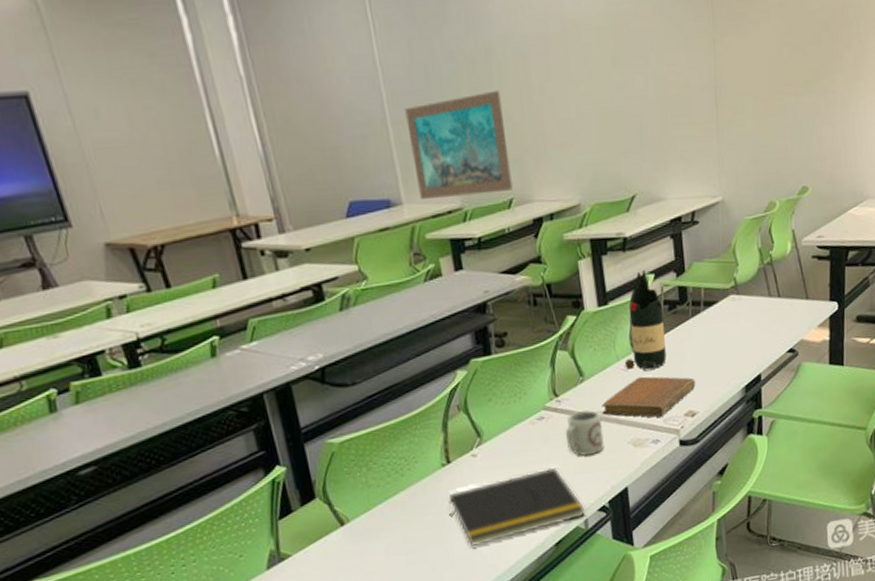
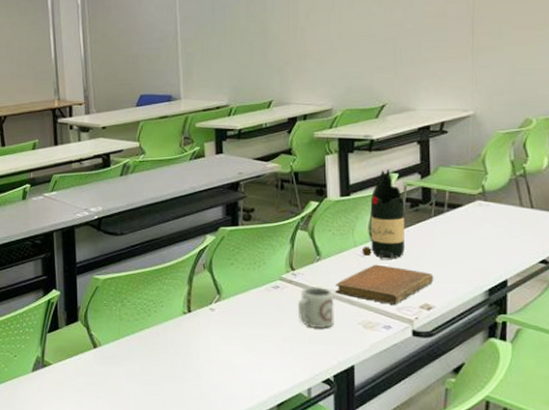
wall art: present [405,90,513,200] -> none [193,17,273,97]
notepad: present [449,467,586,546] -> none [184,332,310,390]

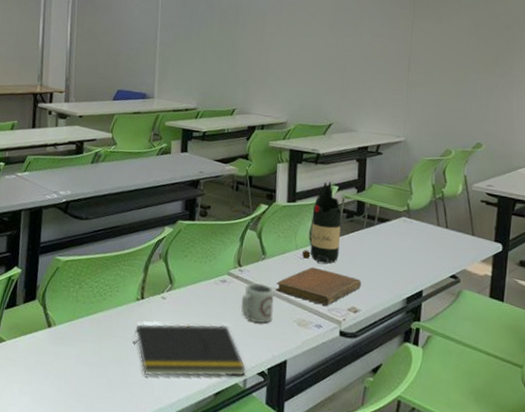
notepad: none [184,332,310,390] -> present [133,323,247,377]

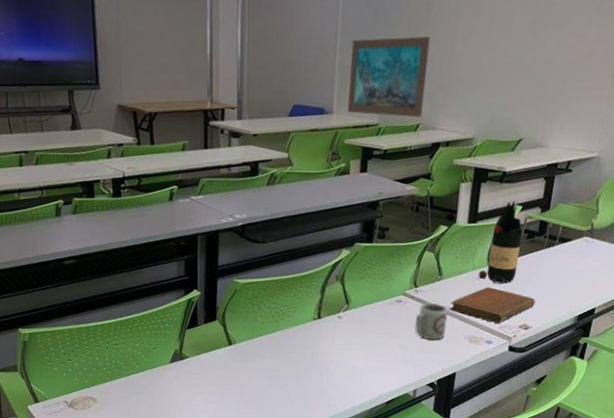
notepad: present [133,323,247,377] -> none [310,341,418,387]
wall art: none [167,33,241,103] -> present [347,36,431,117]

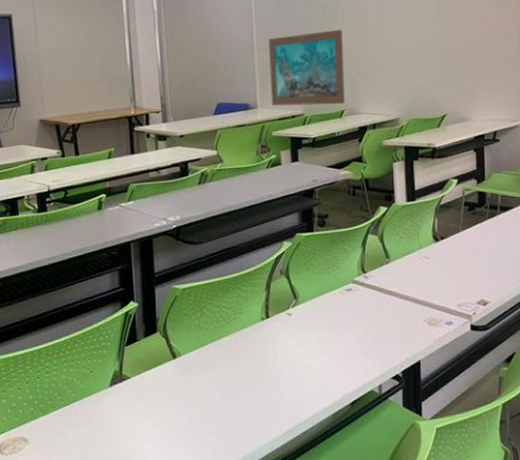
cup: present [415,303,449,340] -> none [369,288,402,327]
notebook: present [450,286,536,323] -> none [403,264,489,302]
bottle: present [479,200,523,285] -> none [427,175,464,261]

